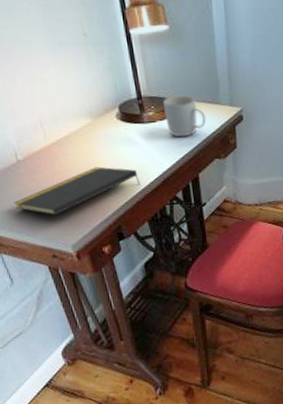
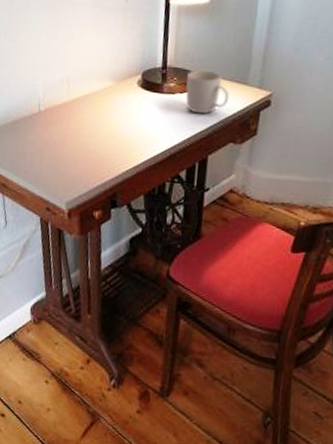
notepad: present [13,166,141,216] -> none [25,129,146,170]

